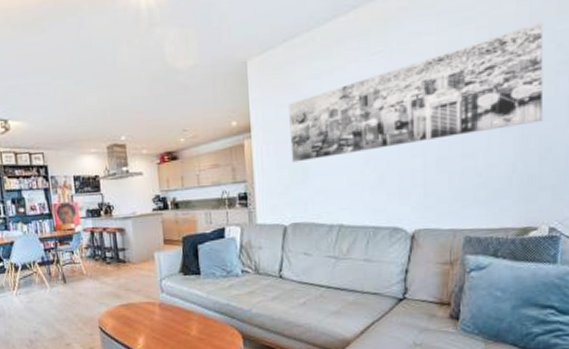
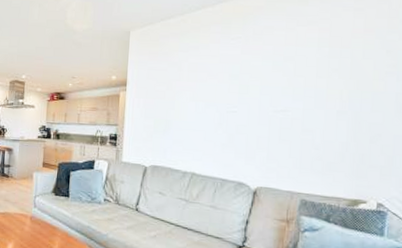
wall art: present [289,21,544,163] -> none [157,31,375,116]

